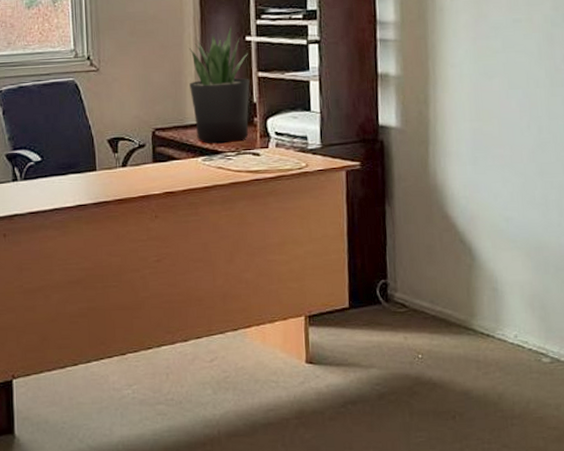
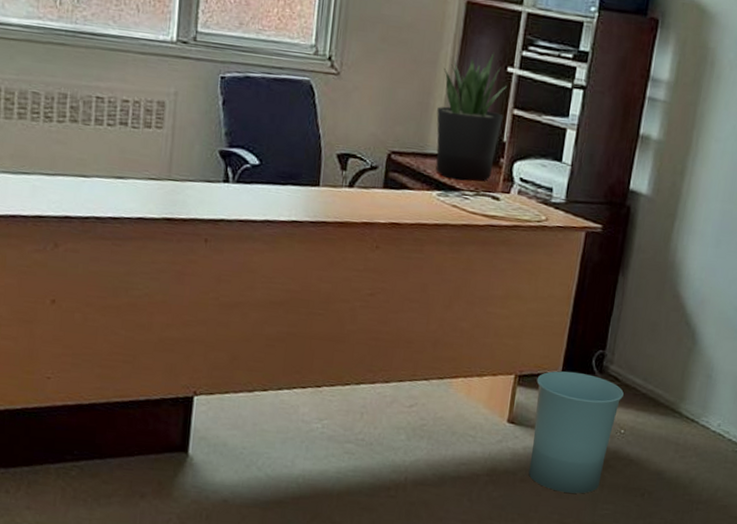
waste bin: none [326,304,414,425] -> present [528,371,624,494]

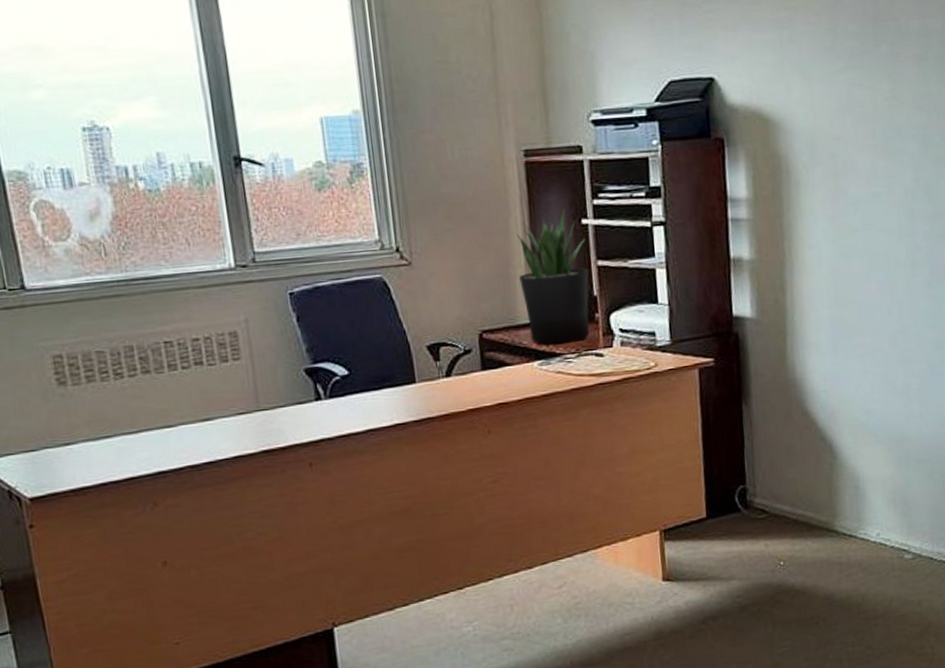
waste bin: present [528,371,624,494] -> none [683,513,775,640]

